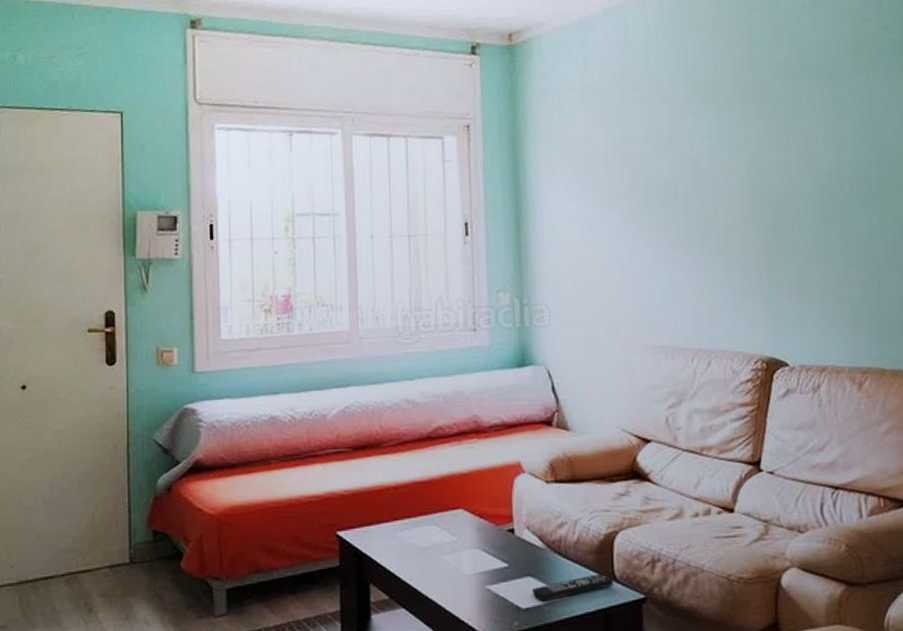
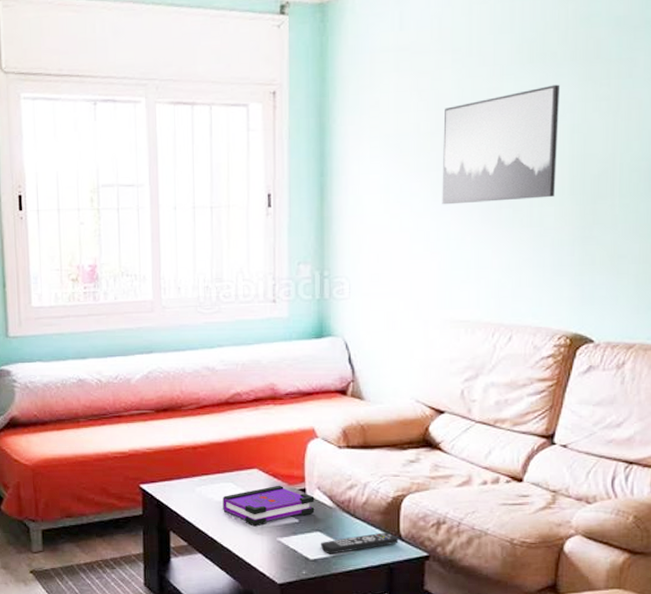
board game: none [426,526,525,574] -> present [223,485,315,527]
wall art: none [630,122,739,233] -> present [442,84,561,205]

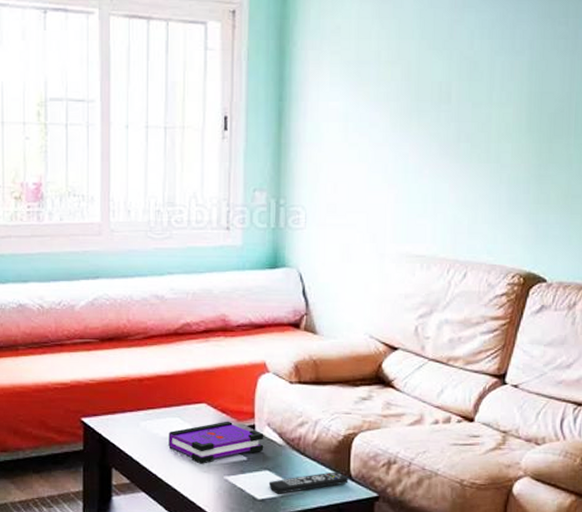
wall art: present [442,84,561,205] -> none [400,20,520,136]

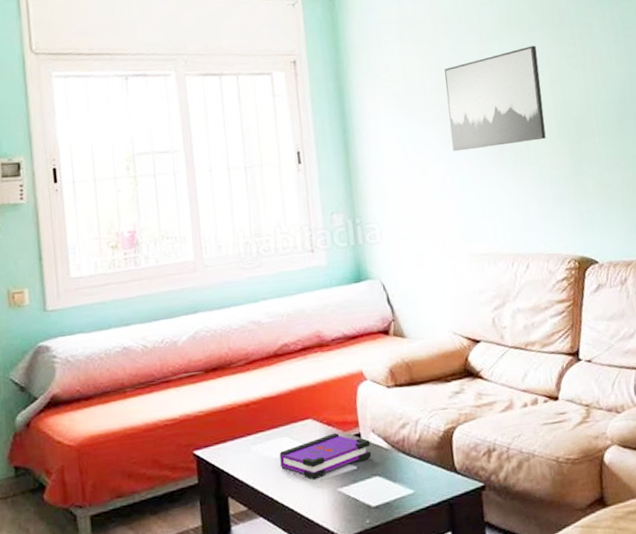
remote control: present [268,472,349,494] -> none [380,467,455,499]
wall art: none [400,20,520,136] -> present [444,45,546,152]

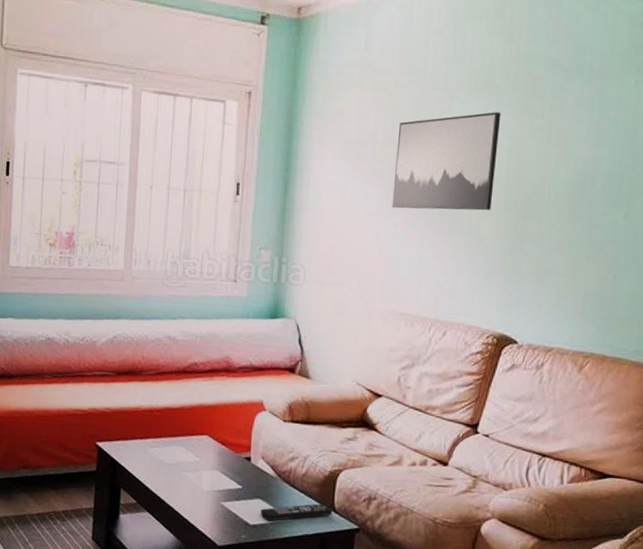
board game: present [279,433,372,480] -> none [172,452,259,490]
remote control: none [380,467,455,499] -> present [260,503,333,521]

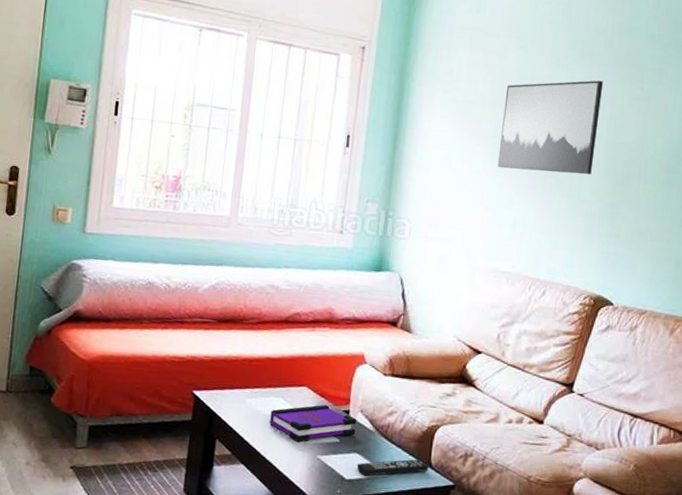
board game: none [172,452,259,490] -> present [270,404,357,443]

